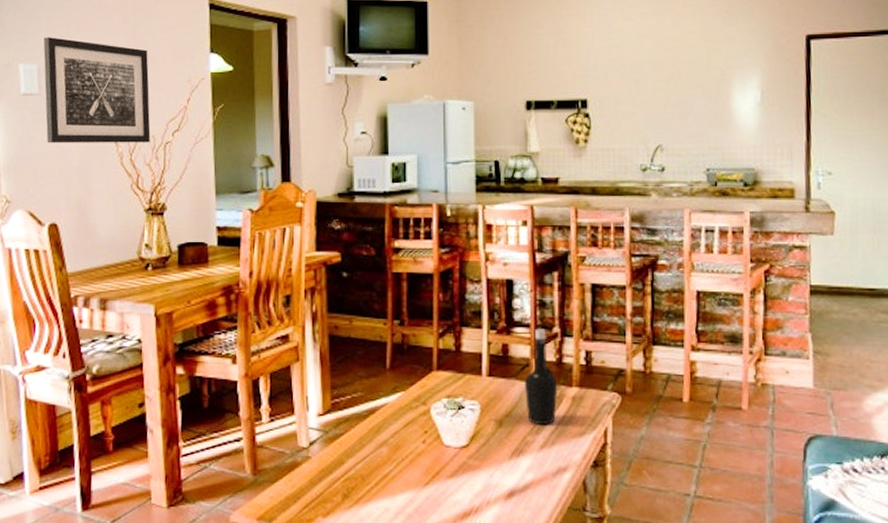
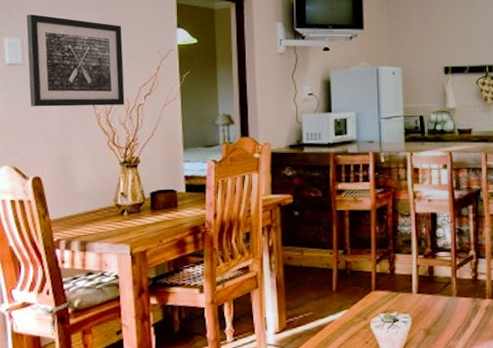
bottle: present [525,328,558,424] -> none [448,252,474,331]

